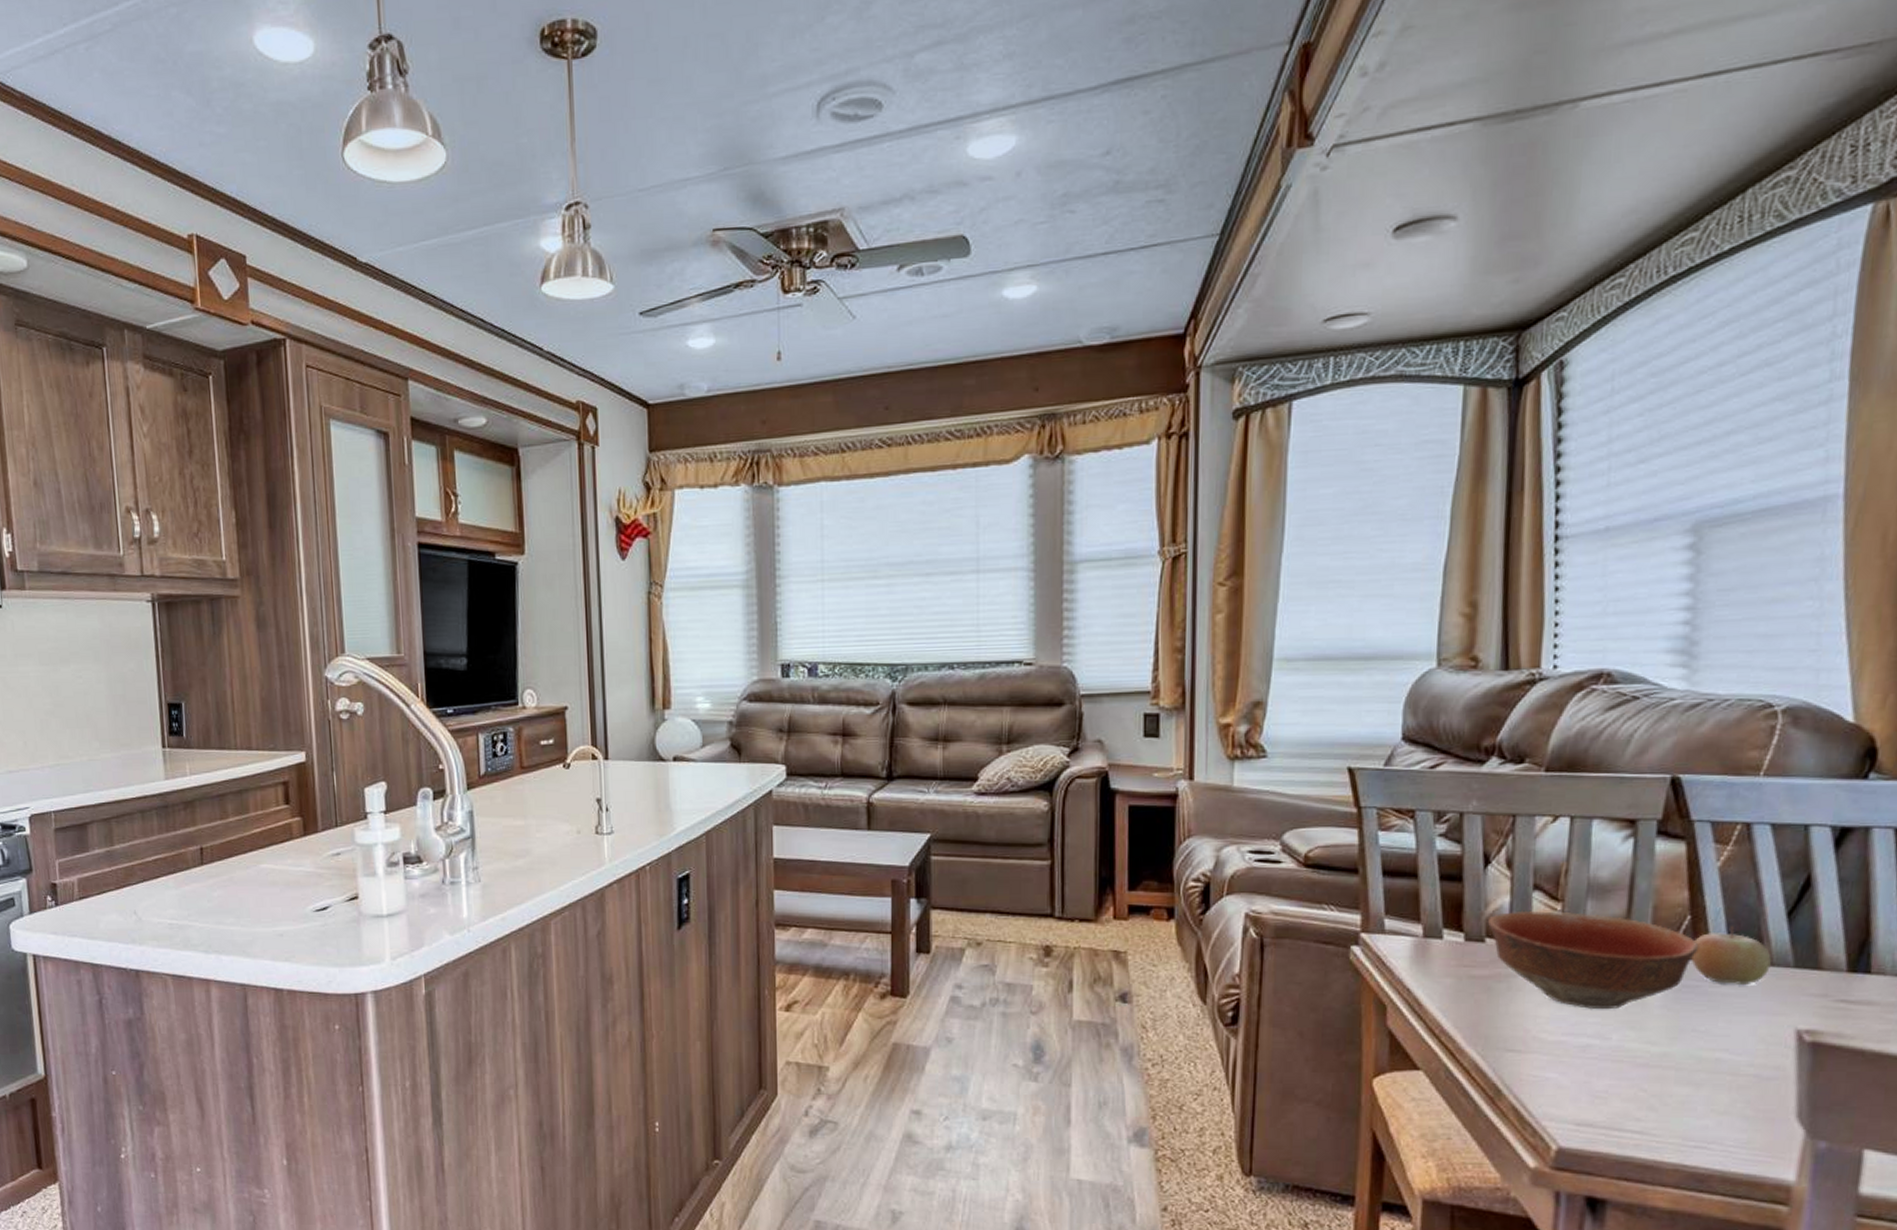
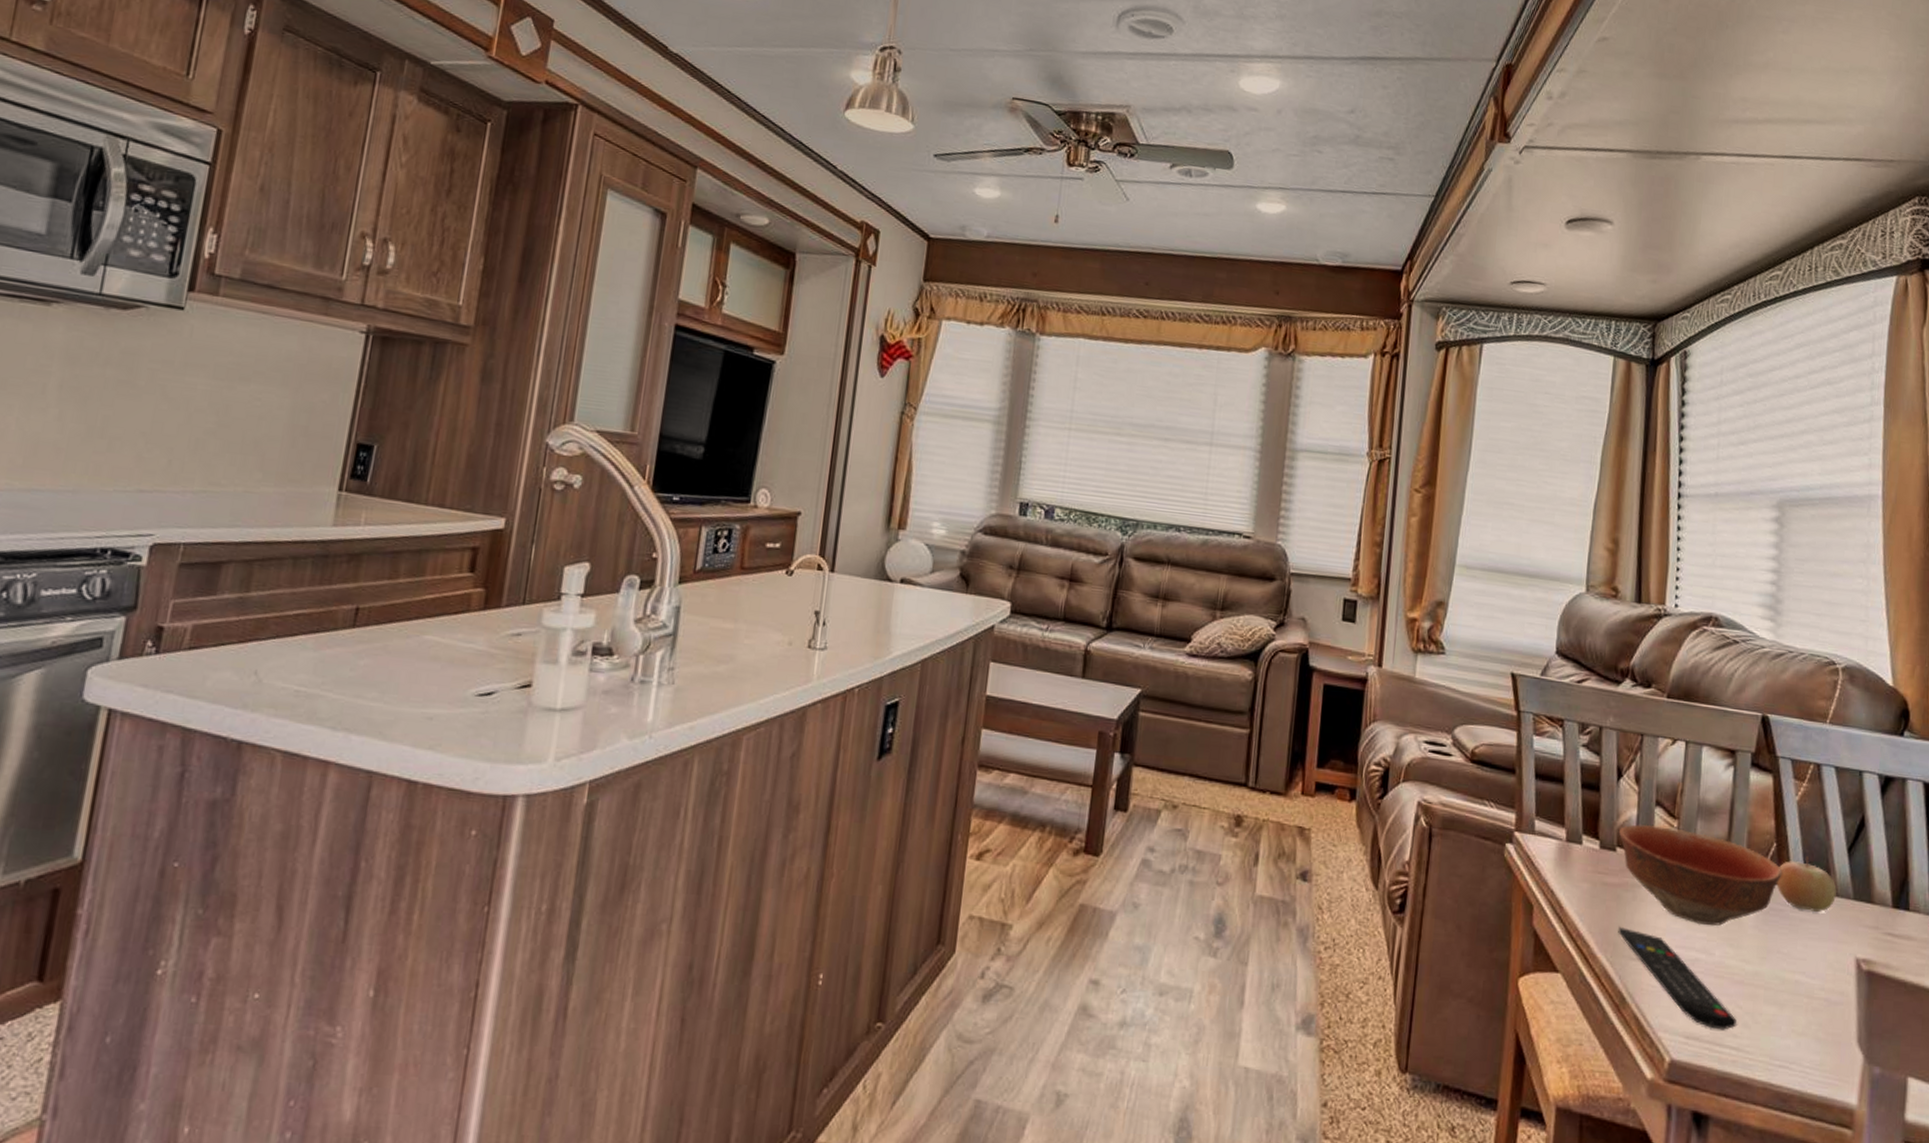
remote control: none [1490,1019,1640,1115] -> present [1618,927,1736,1030]

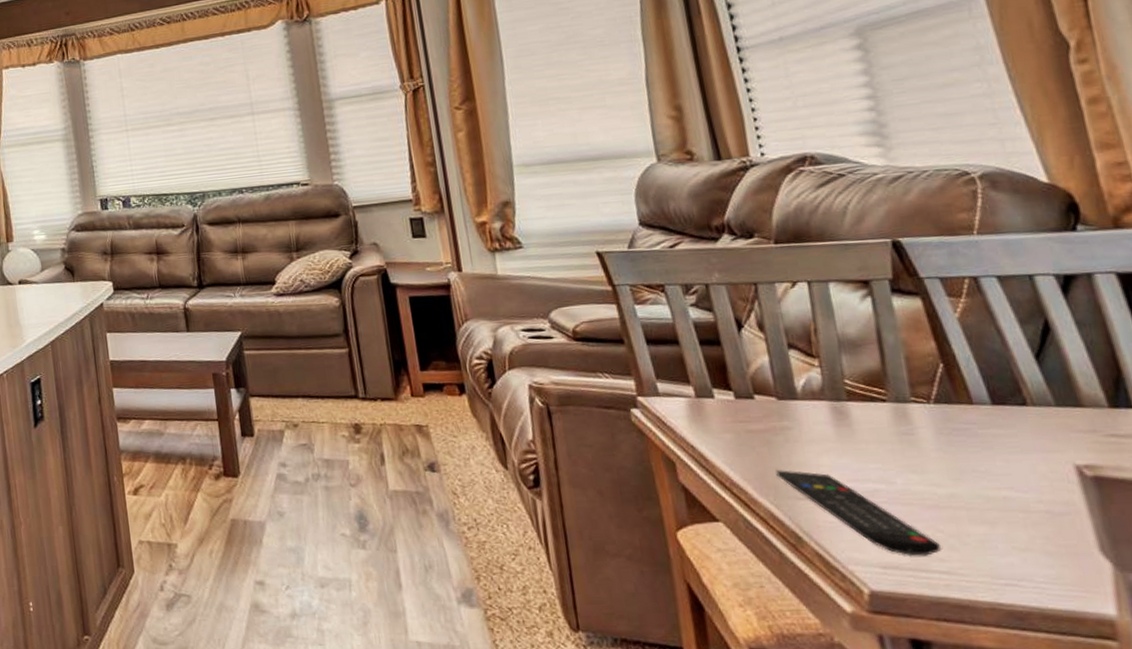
bowl: present [1618,824,1783,926] -> none [752,366,959,456]
fruit: present [1776,855,1836,912] -> none [952,370,1033,426]

